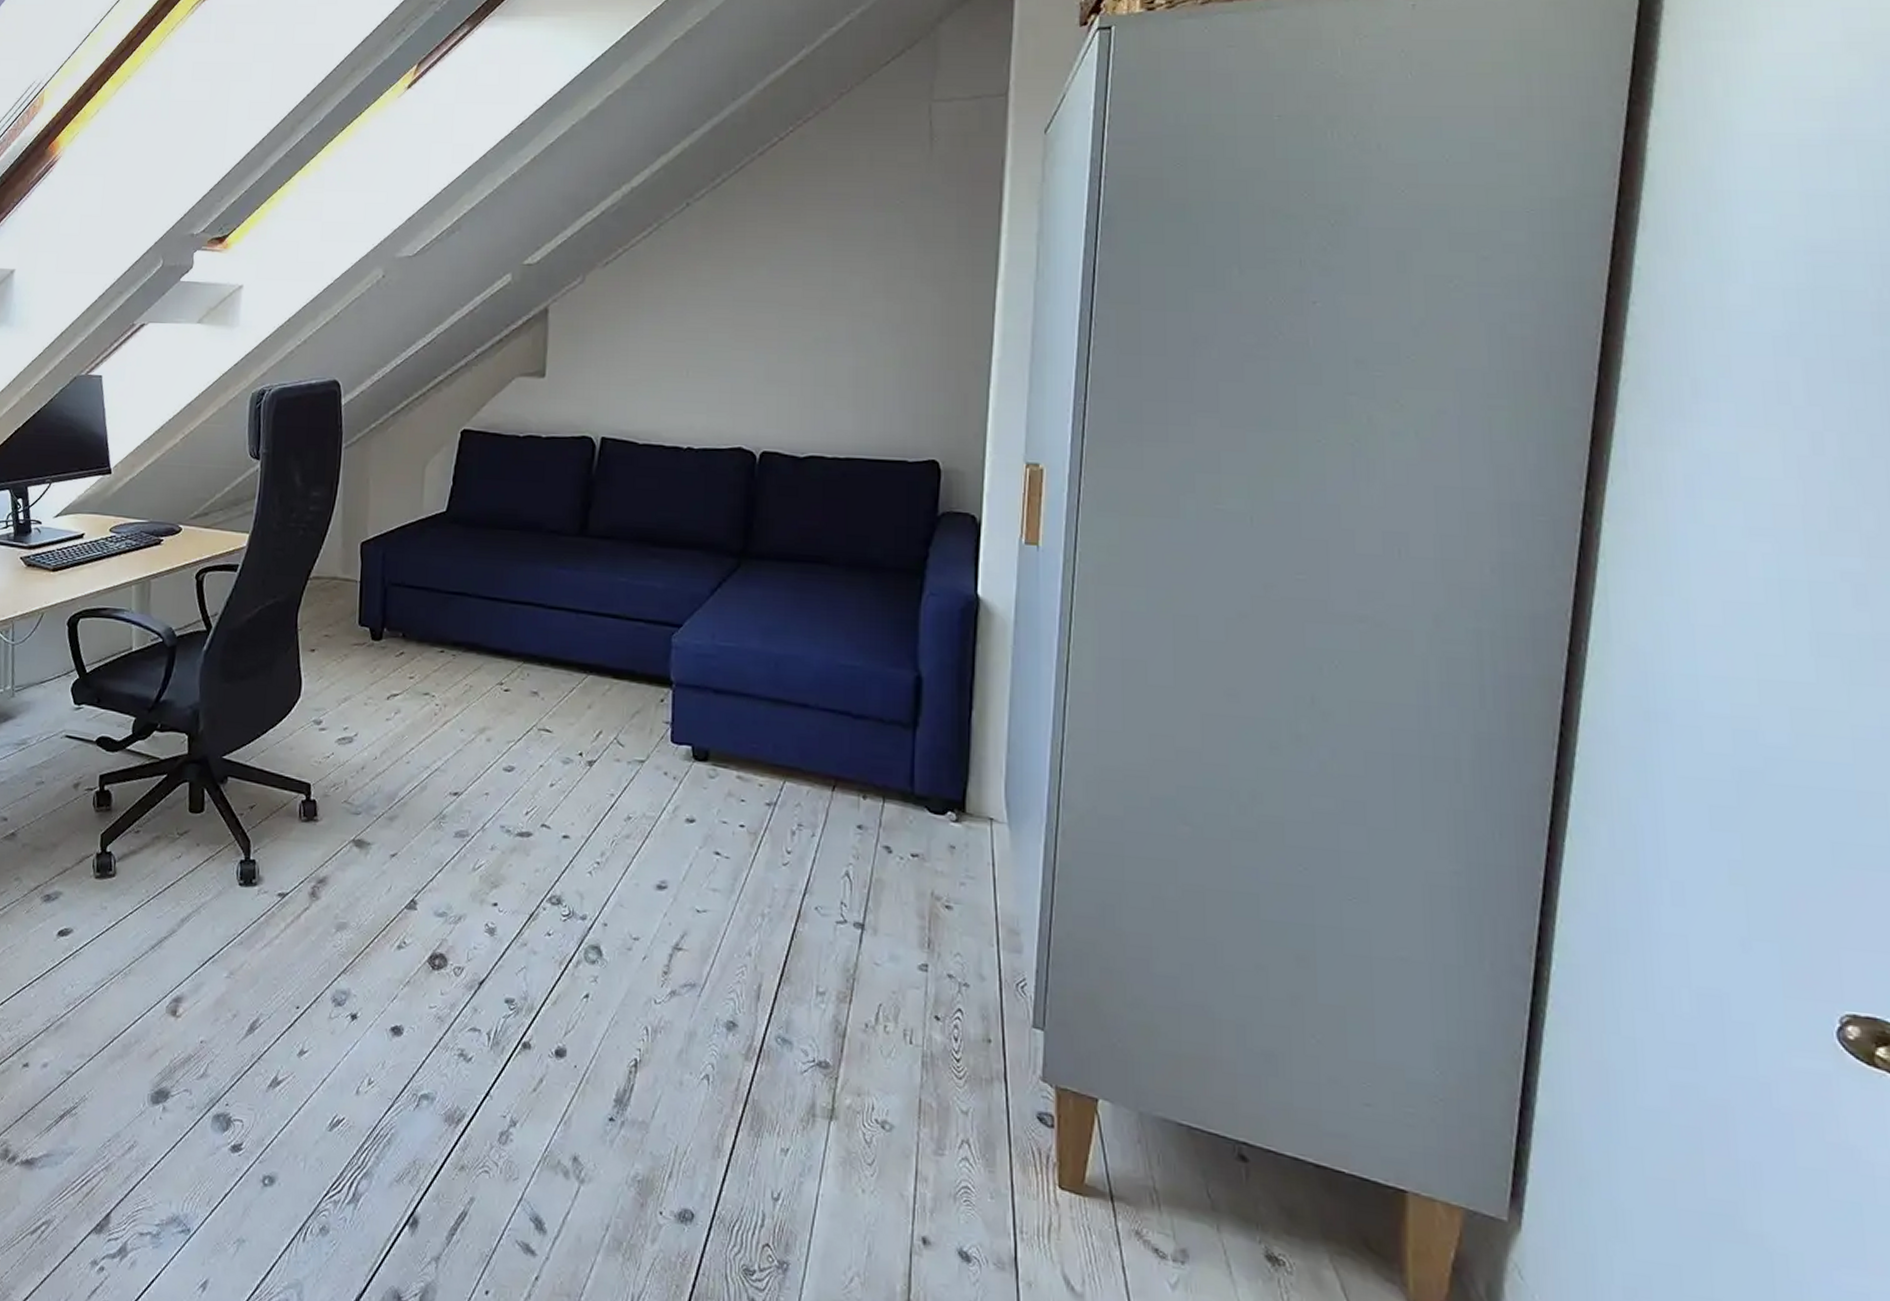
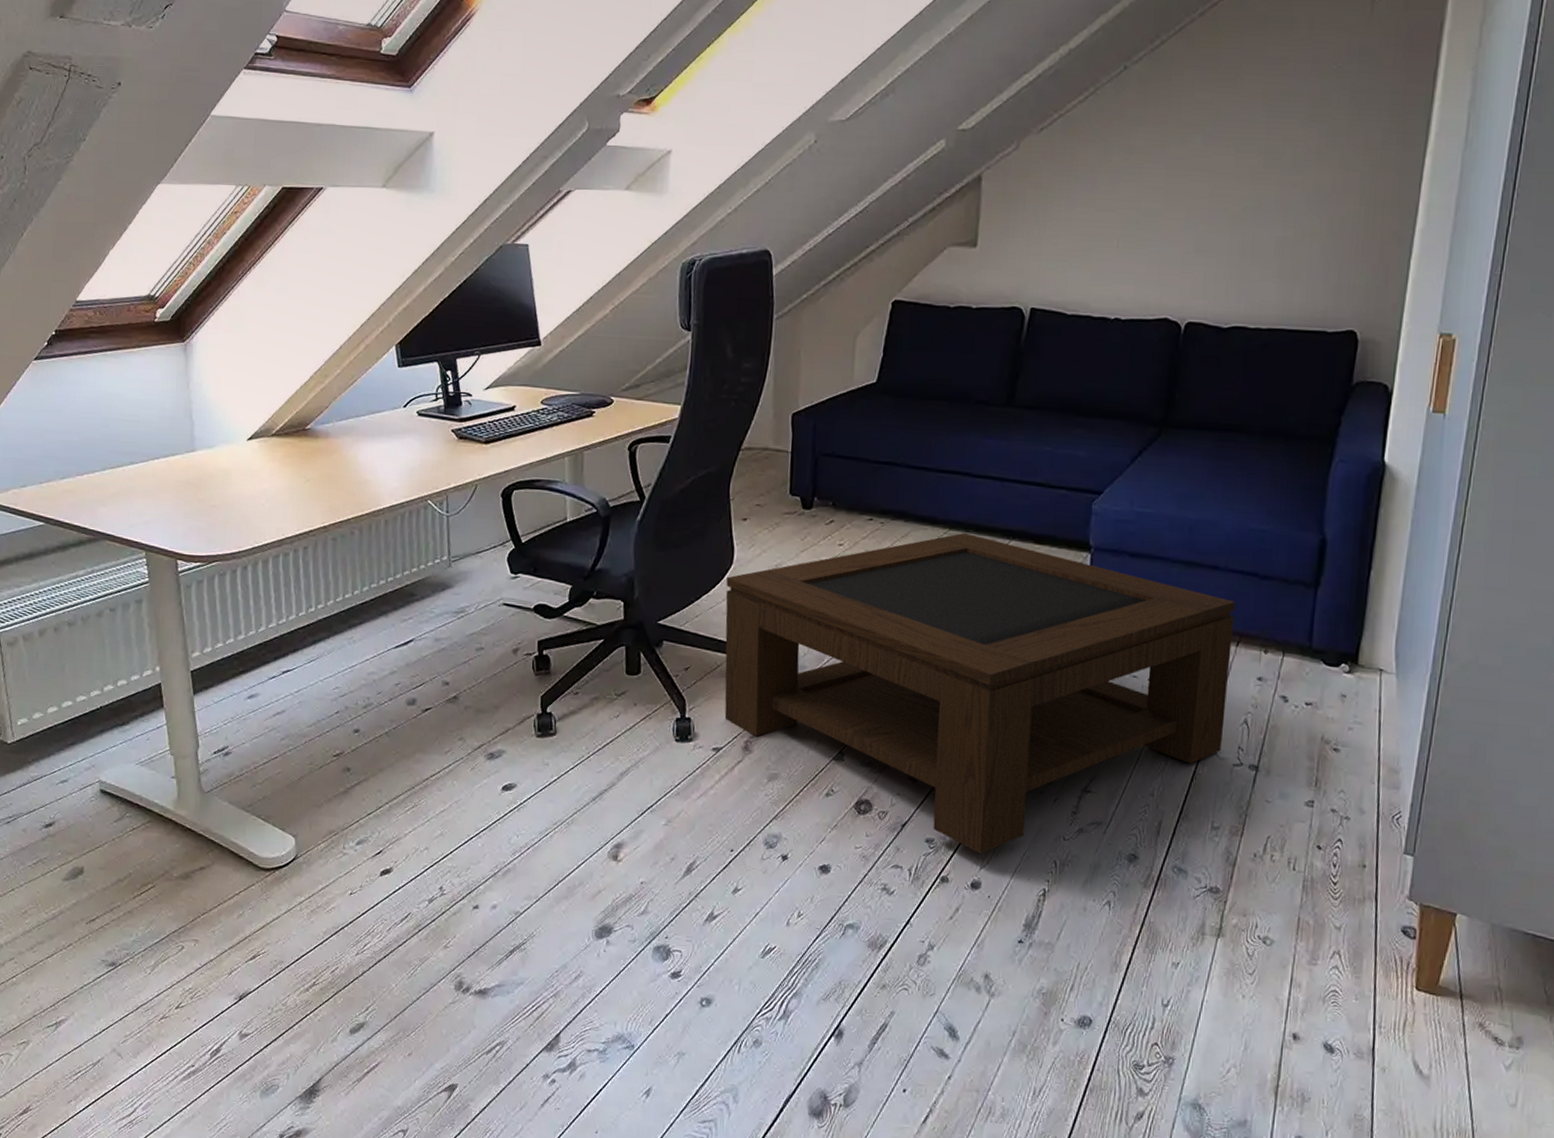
coffee table: none [290,666,829,1018] -> present [724,532,1236,855]

